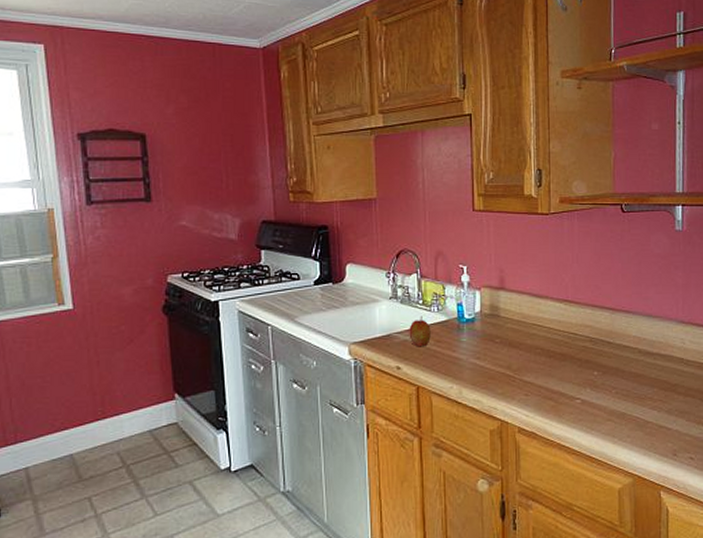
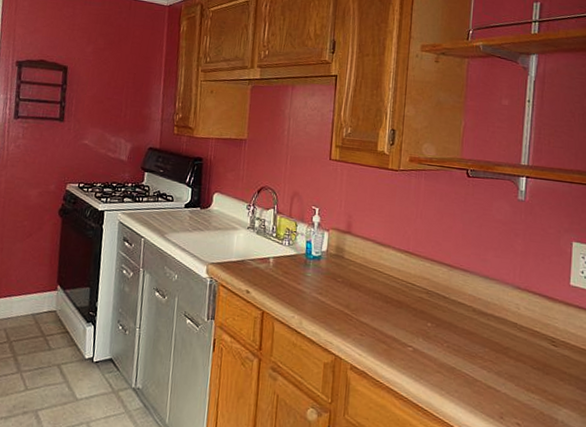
apple: present [409,316,431,347] -> none [260,247,281,276]

